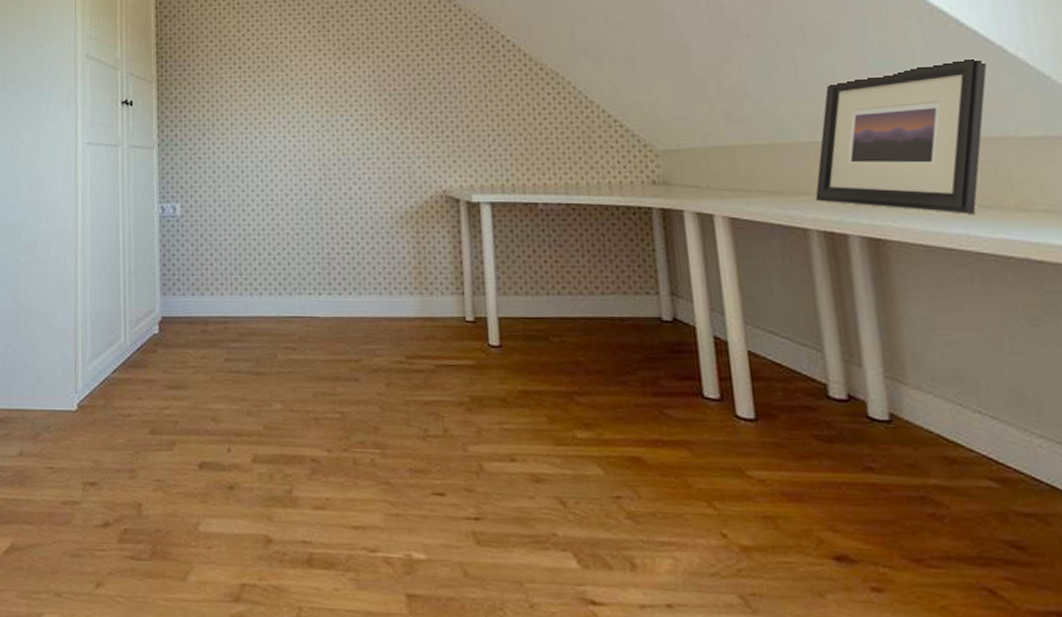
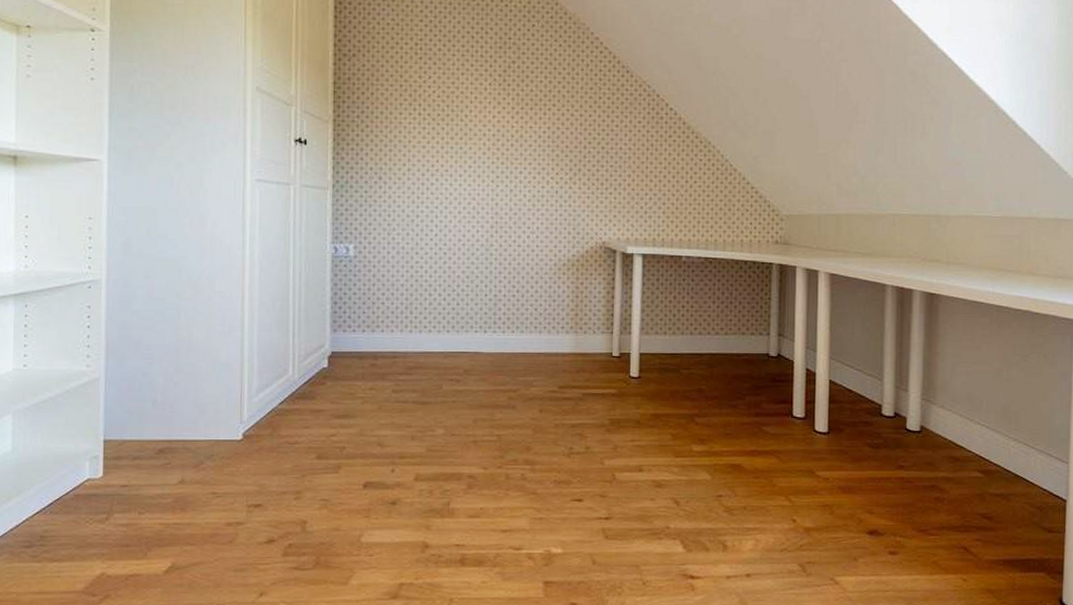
picture frame: present [815,60,987,214] -> none [895,155,1028,276]

